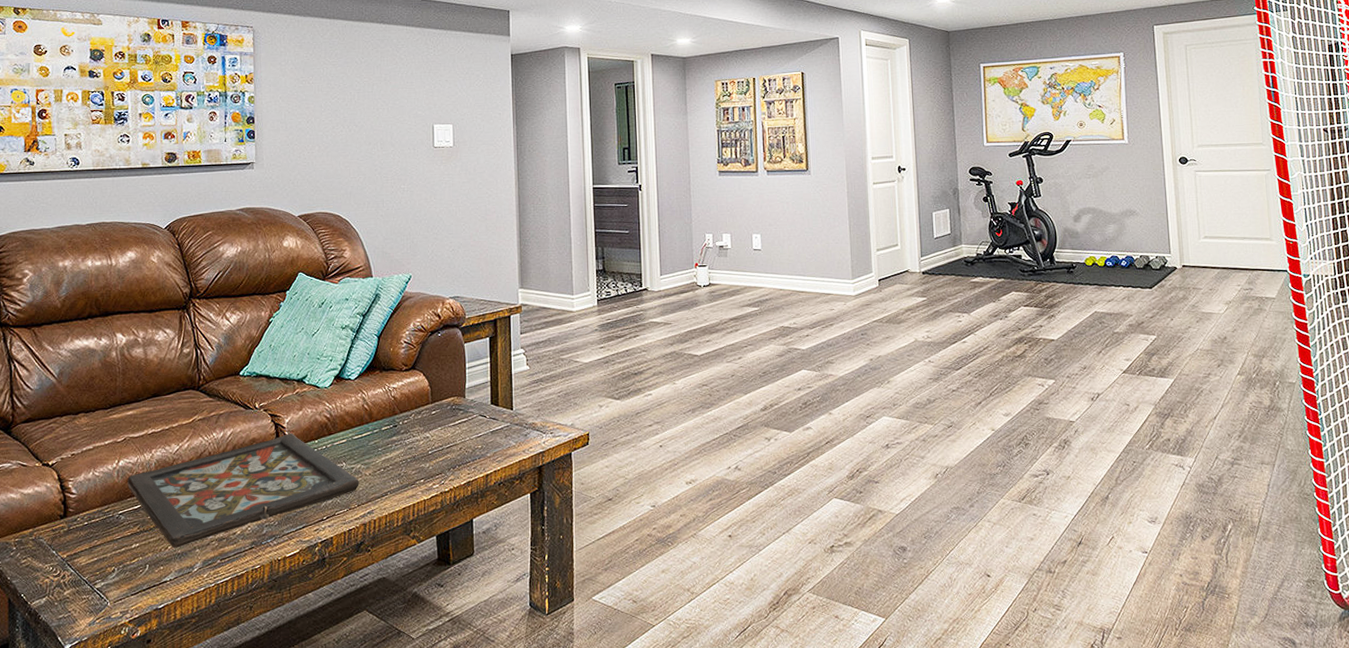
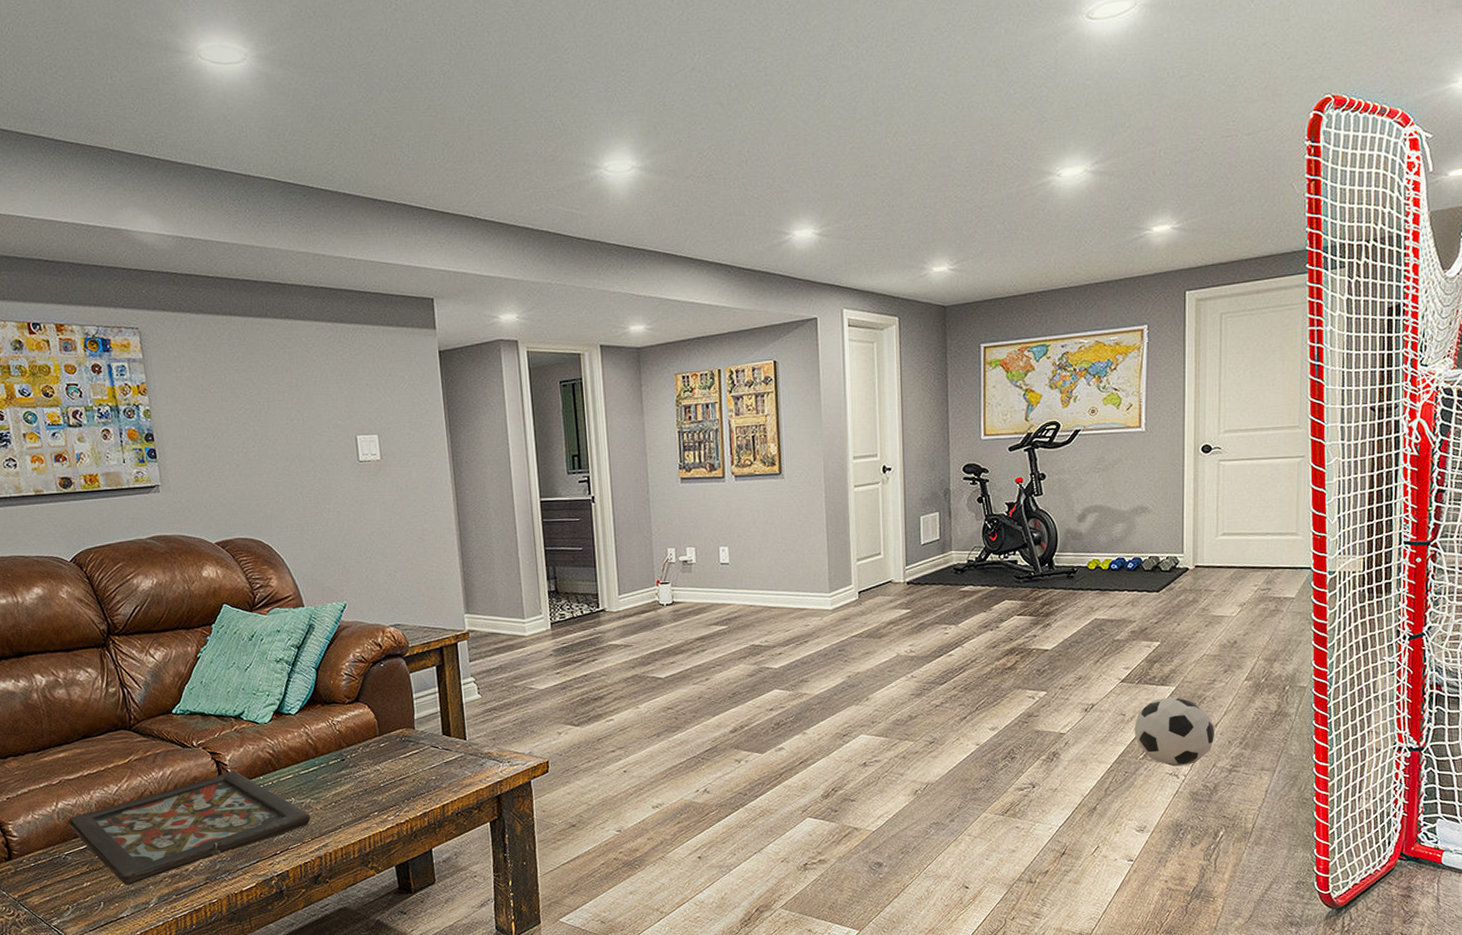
soccer ball: none [1138,388,1214,458] -> present [1134,696,1214,767]

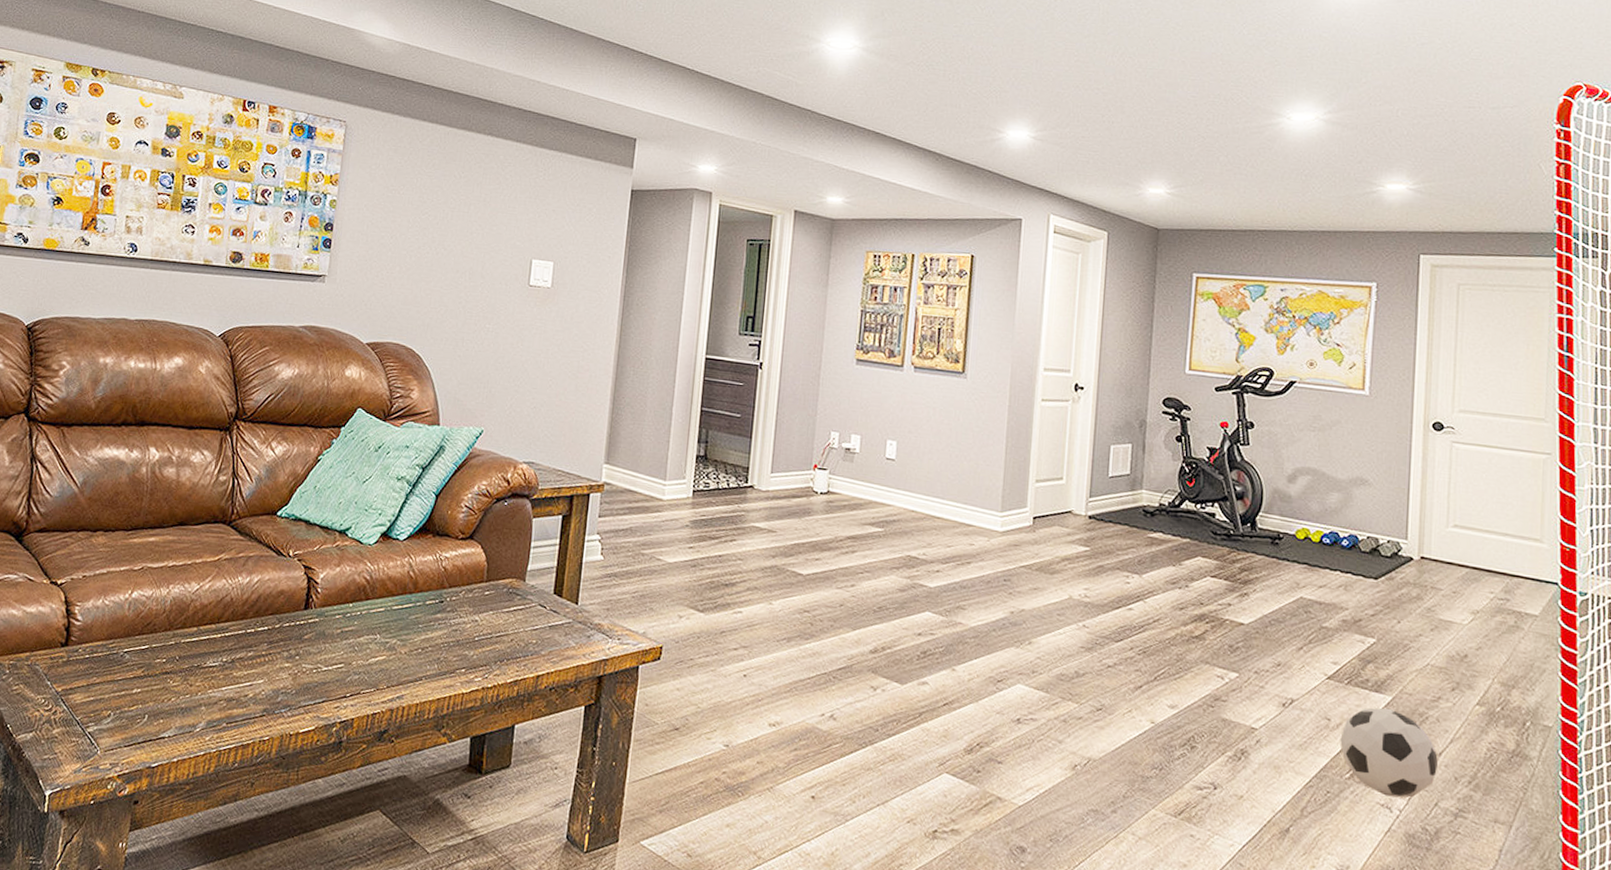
decorative tray: present [69,770,311,886] -> none [137,590,393,702]

